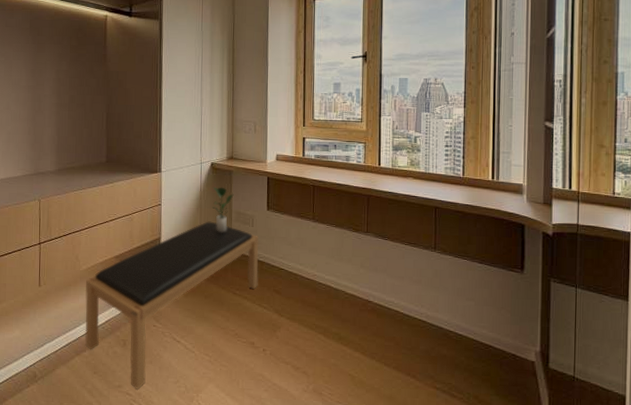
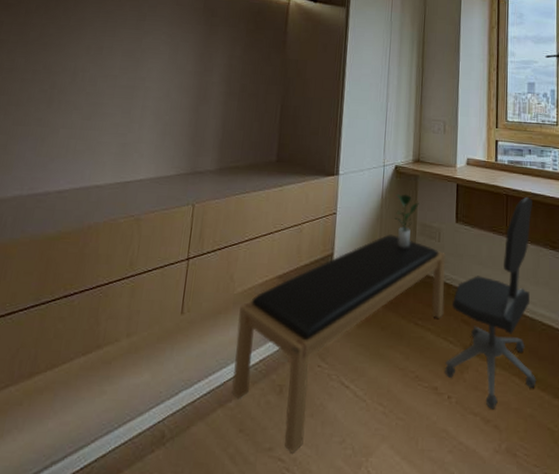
office chair: none [260,186,340,360] -> present [445,196,537,409]

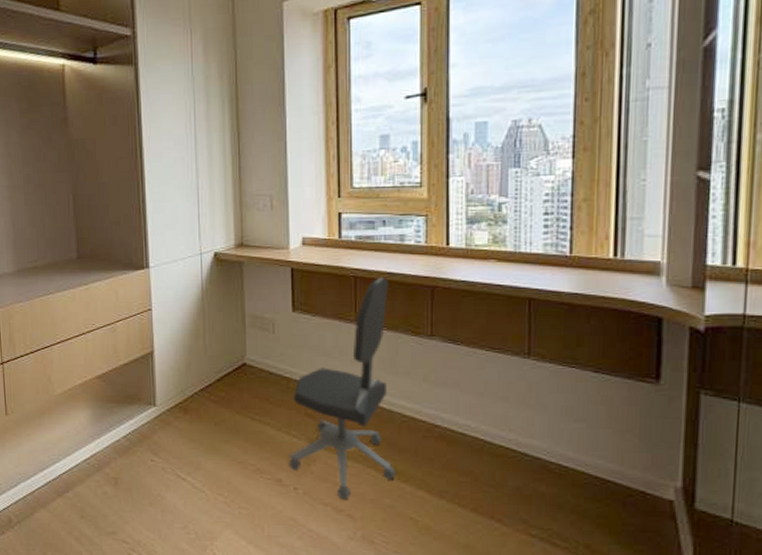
bench: present [231,234,446,453] -> none [62,328,284,537]
potted plant: present [394,194,419,248] -> none [218,283,247,342]

